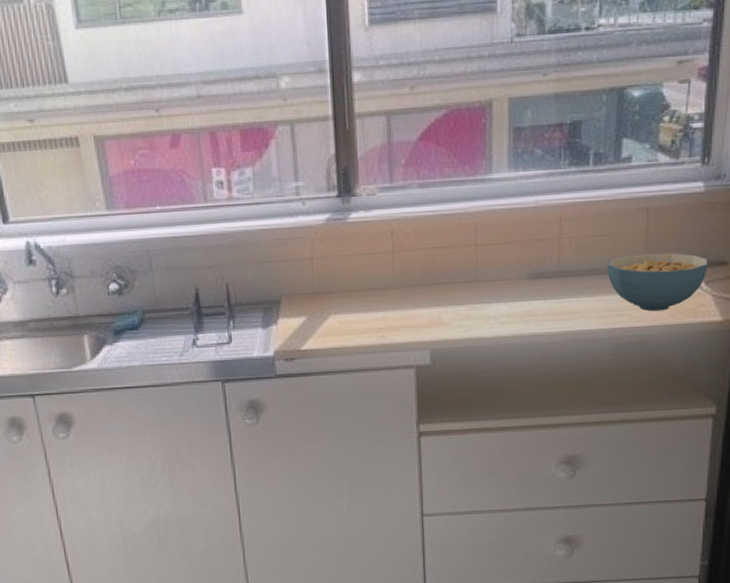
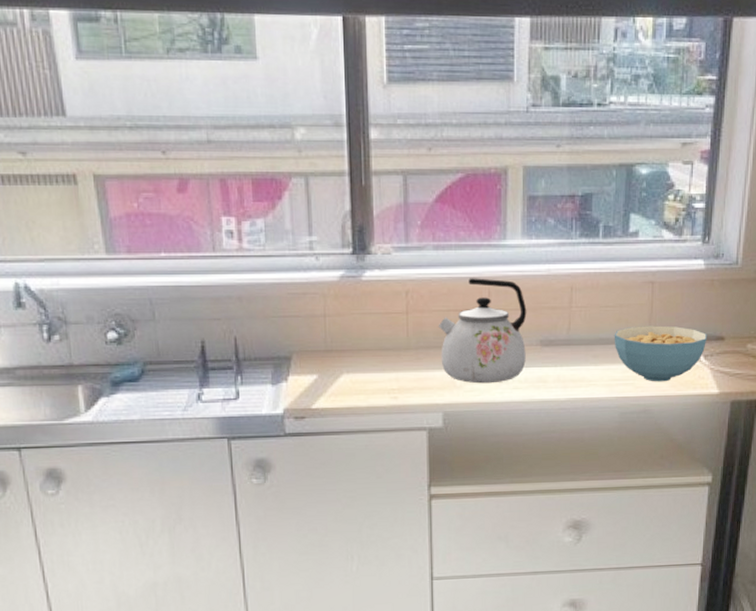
kettle: none [424,213,515,320] -> present [438,278,527,384]

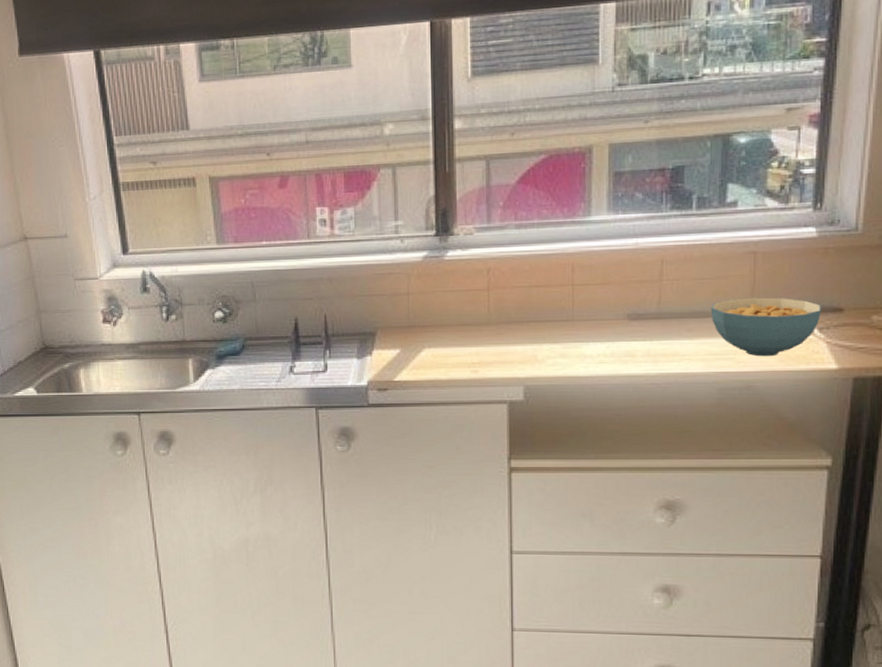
kettle: present [438,278,527,384] -> none [519,254,613,358]

